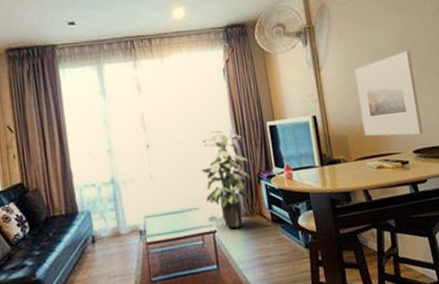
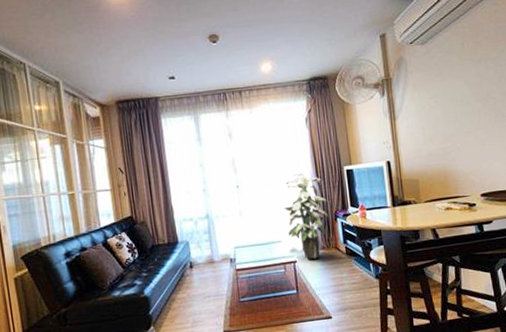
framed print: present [354,50,424,136] -> none [428,100,492,181]

